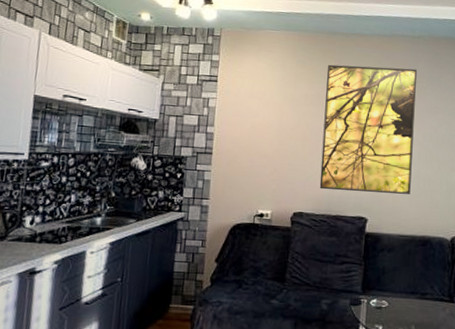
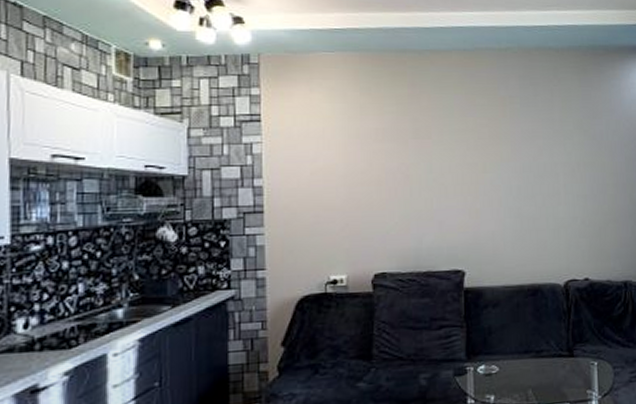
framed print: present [319,64,418,194] -> none [399,87,513,243]

